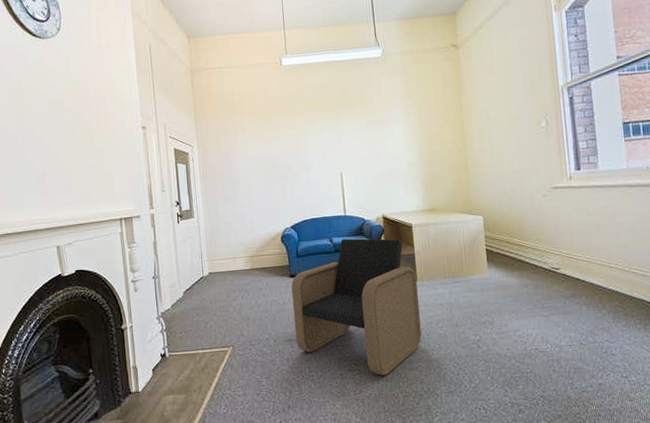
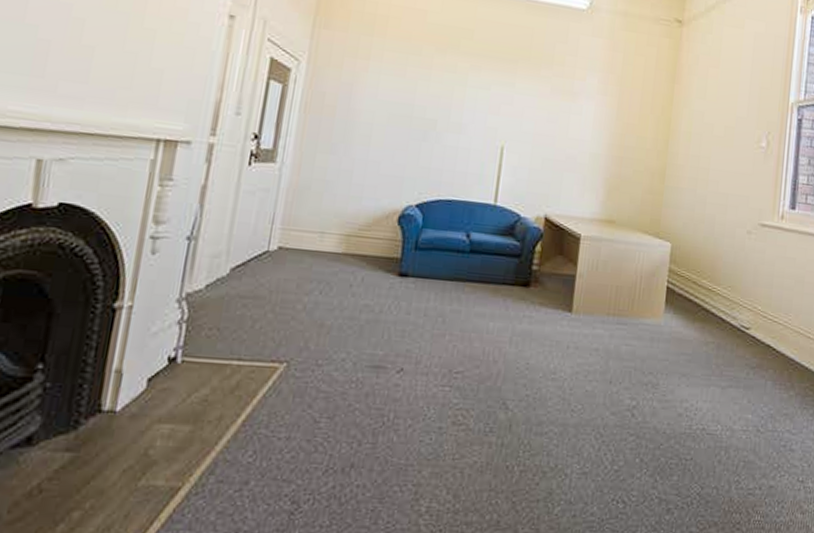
armchair: present [291,238,422,376] -> none [385,236,572,438]

